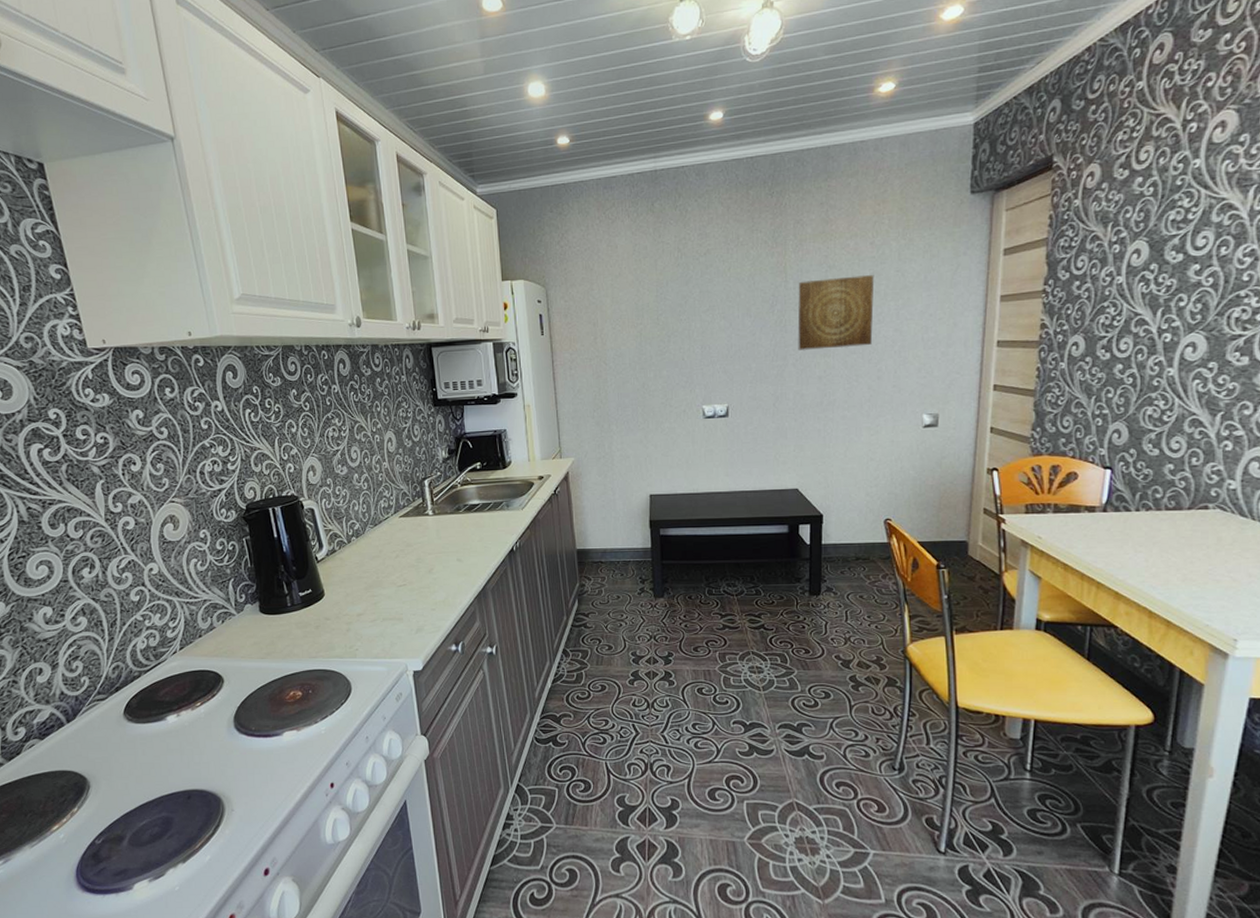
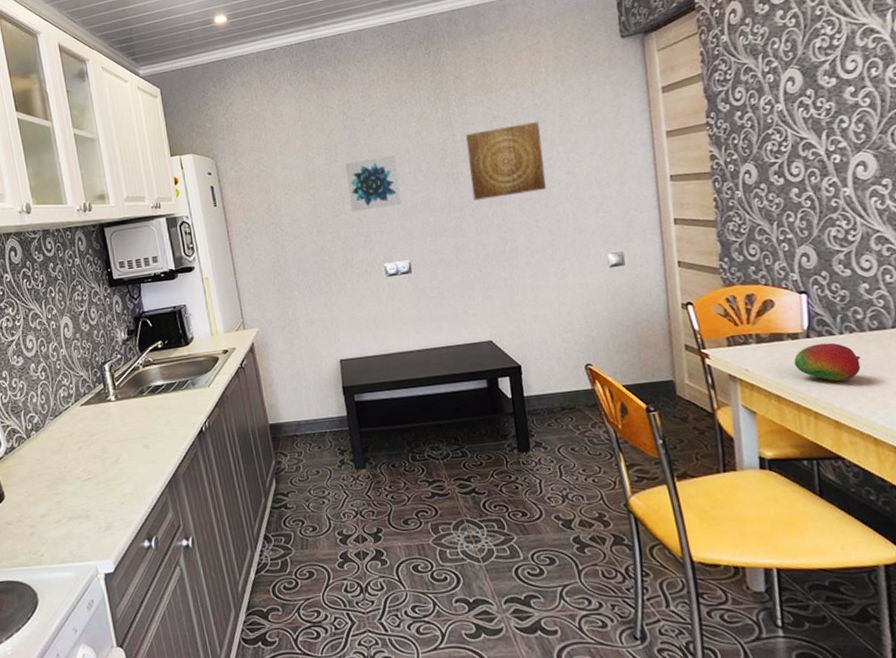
wall art: none [675,298,727,352] -> present [345,155,401,212]
fruit: none [1087,518,1151,556] -> present [794,342,861,382]

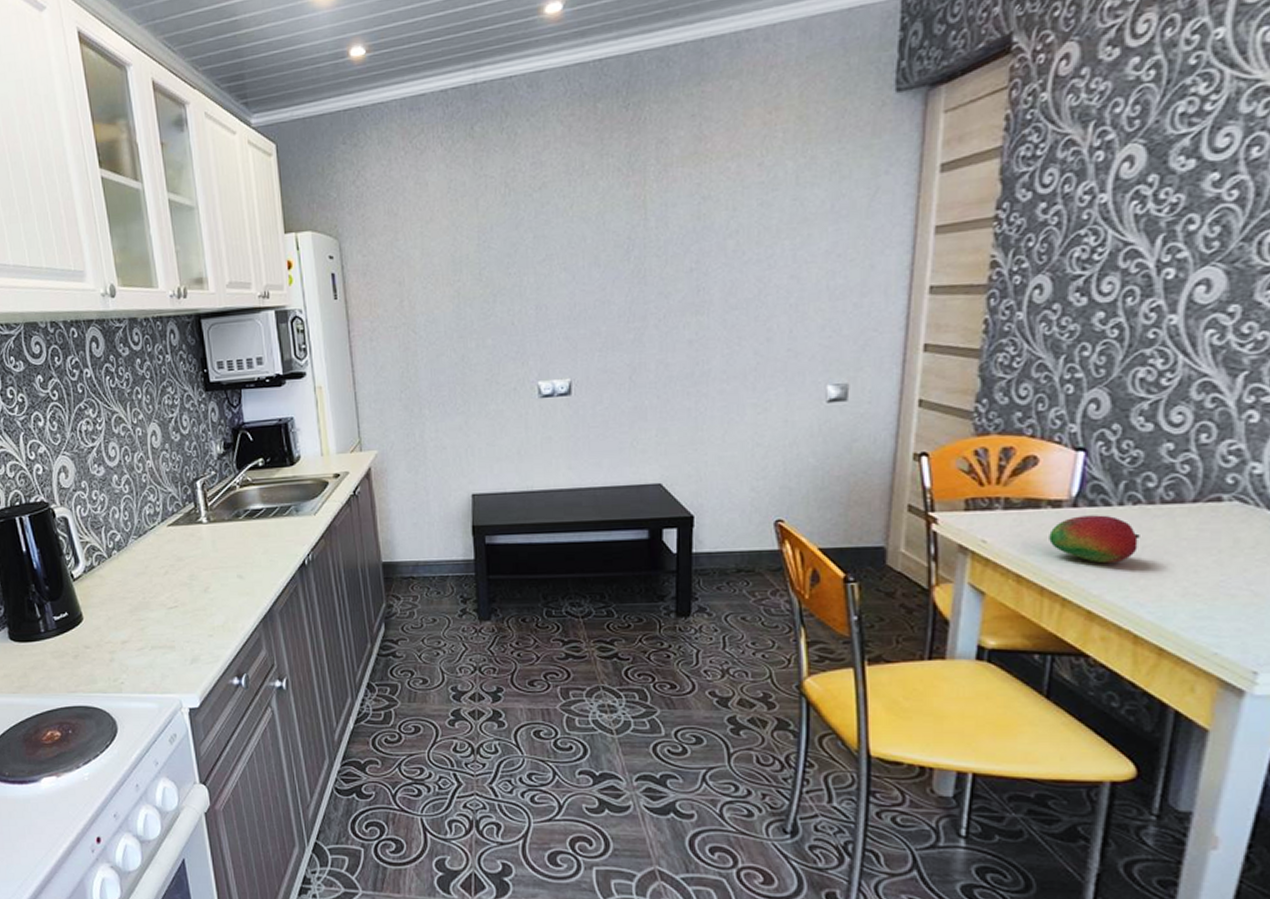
wall art: present [345,155,401,212] -> none [502,243,569,315]
wall art: present [465,122,546,201] -> none [661,206,763,308]

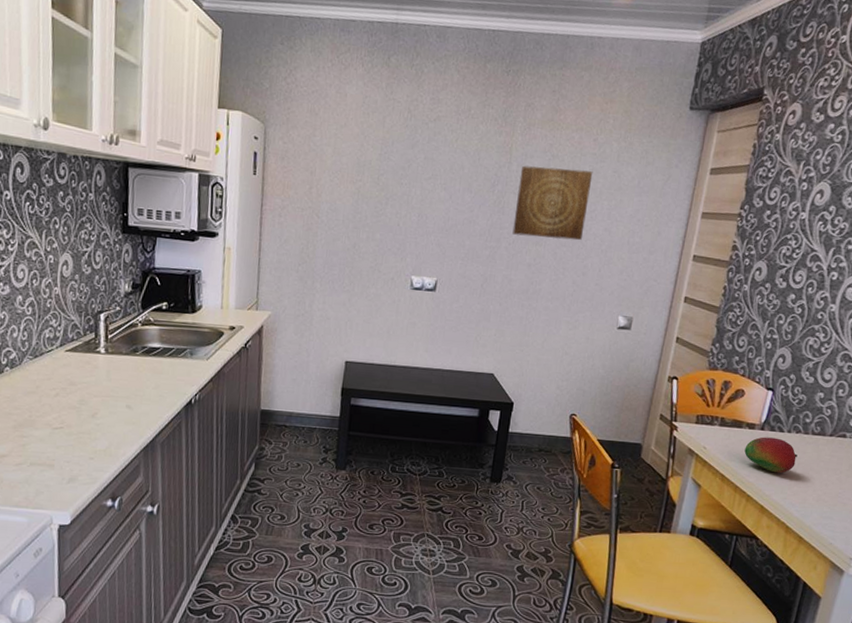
wall art: none [661,206,763,308] -> present [512,165,593,241]

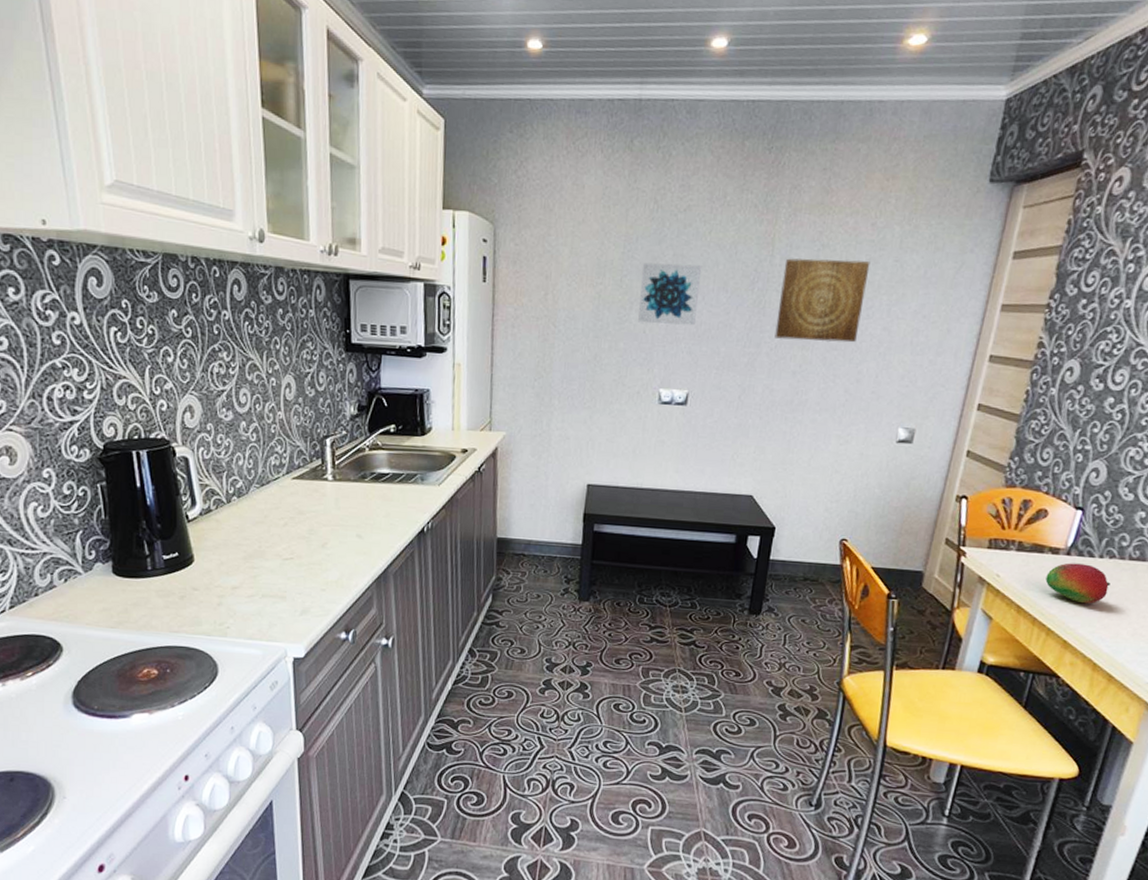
wall art: none [393,164,450,221] -> present [638,262,702,326]

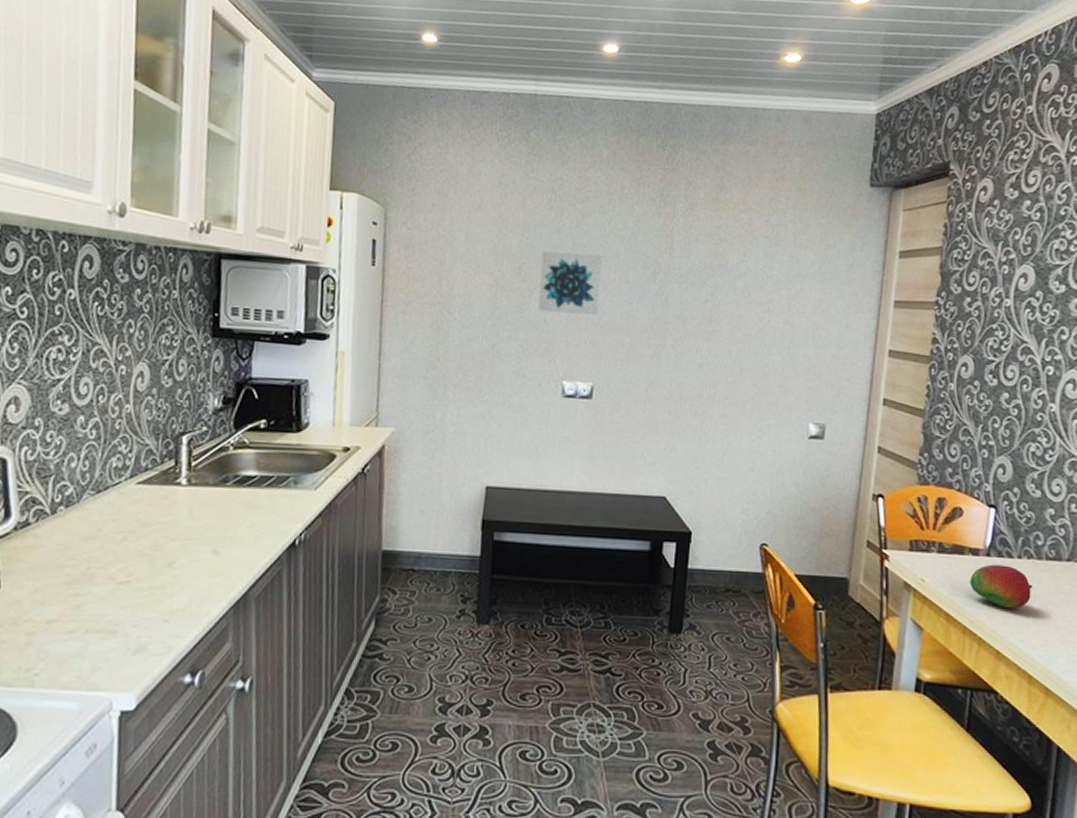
wall art: present [774,258,871,343] -> none [679,251,767,336]

